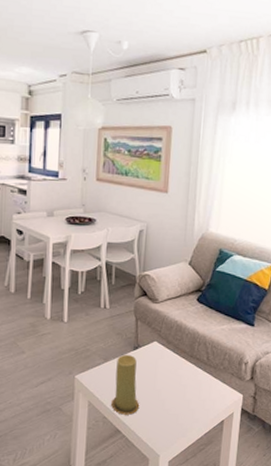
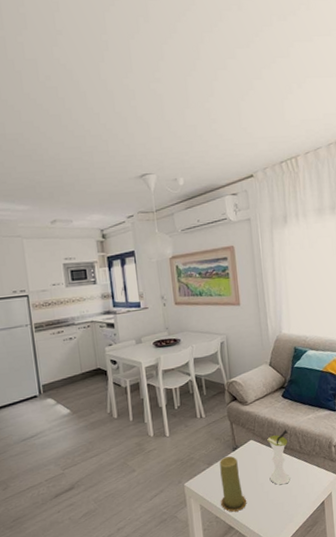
vase: none [168,336,198,395] -> present [267,429,290,485]

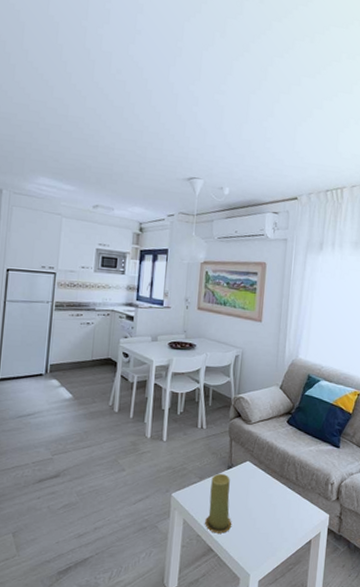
vase: present [267,429,290,485] -> none [259,457,287,515]

